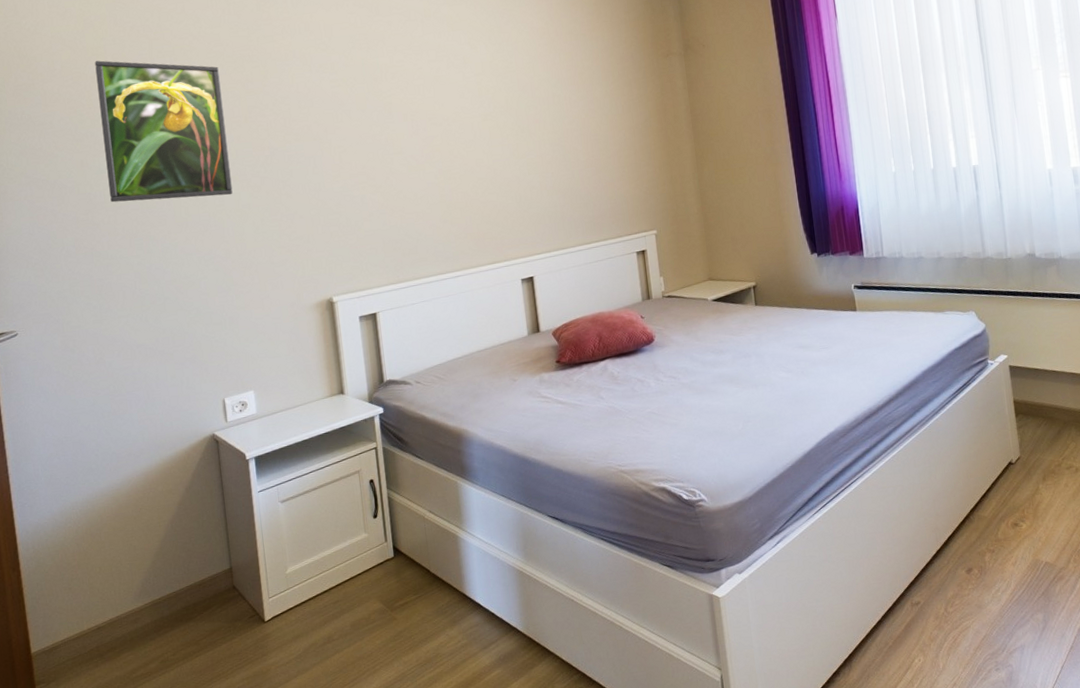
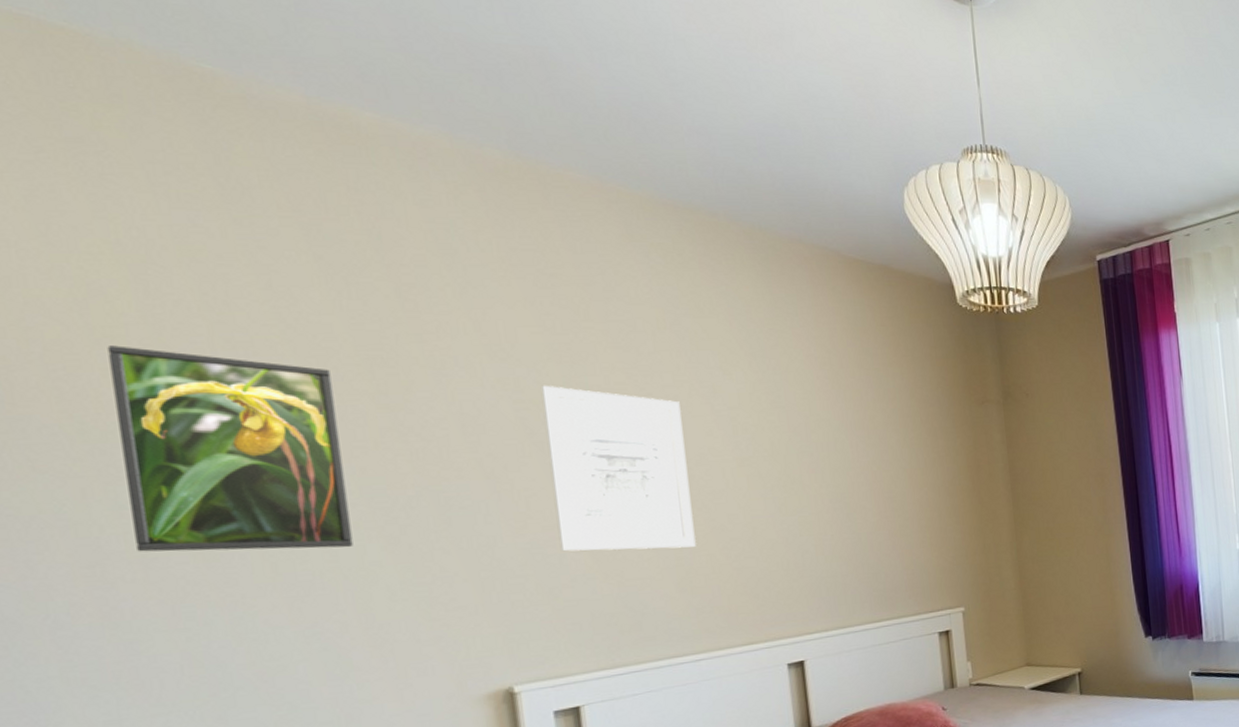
wall art: none [349,66,454,193] -> present [542,385,696,552]

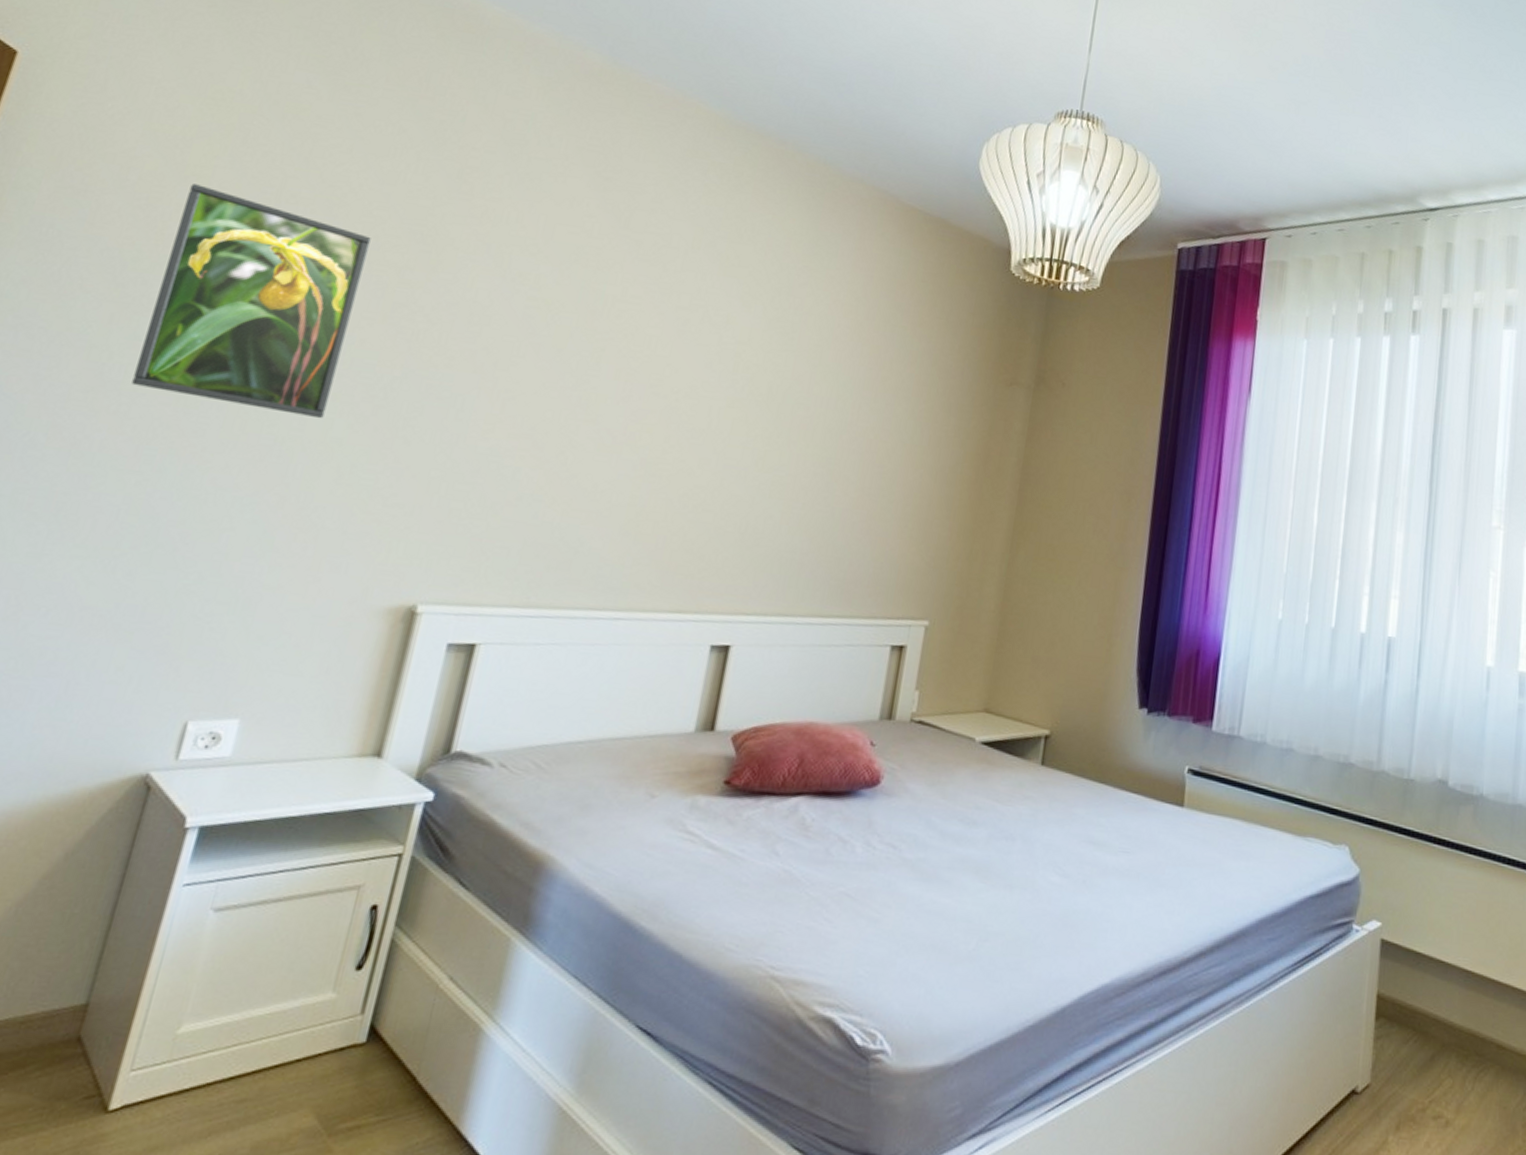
wall art: present [542,385,696,552] -> none [518,286,689,487]

